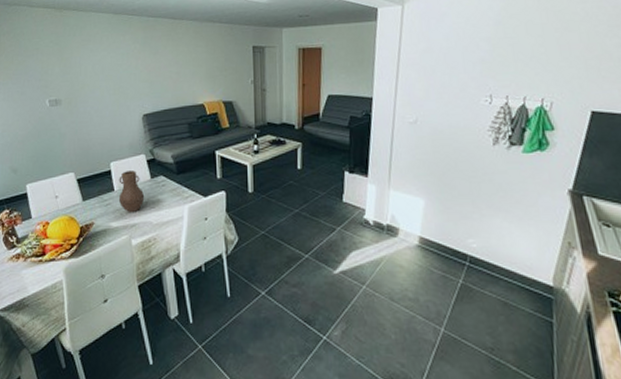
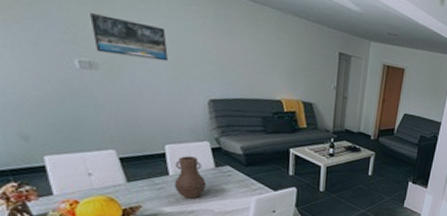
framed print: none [56,59,110,90] -> present [90,13,168,62]

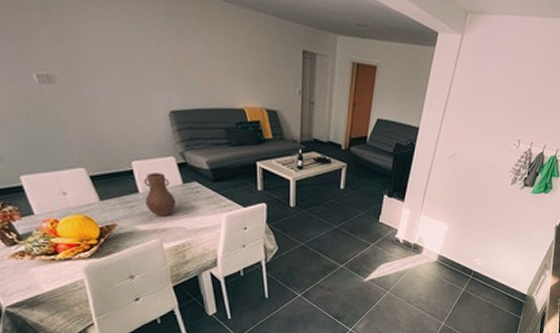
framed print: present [90,13,168,62] -> none [40,20,123,71]

